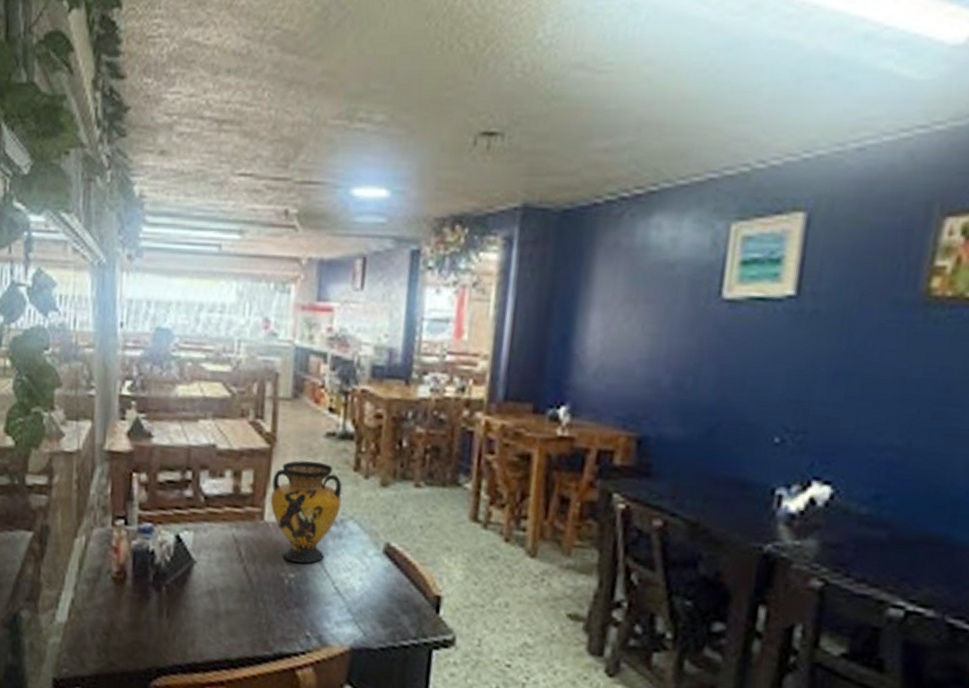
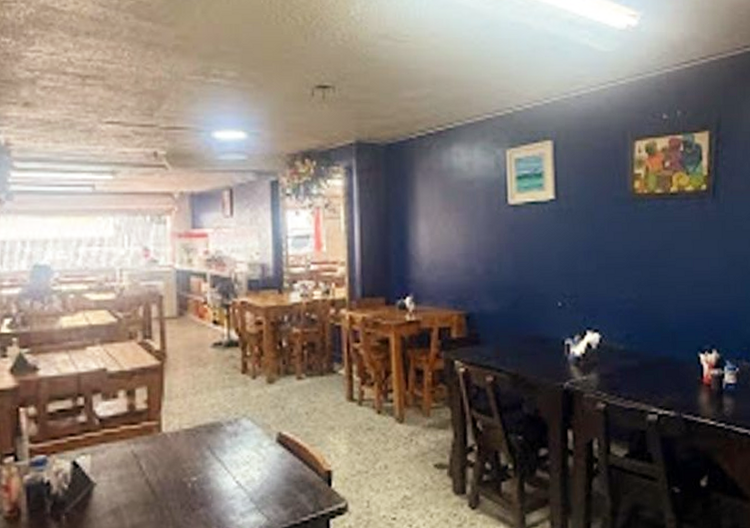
vase: present [270,460,343,564] -> none [166,370,234,466]

